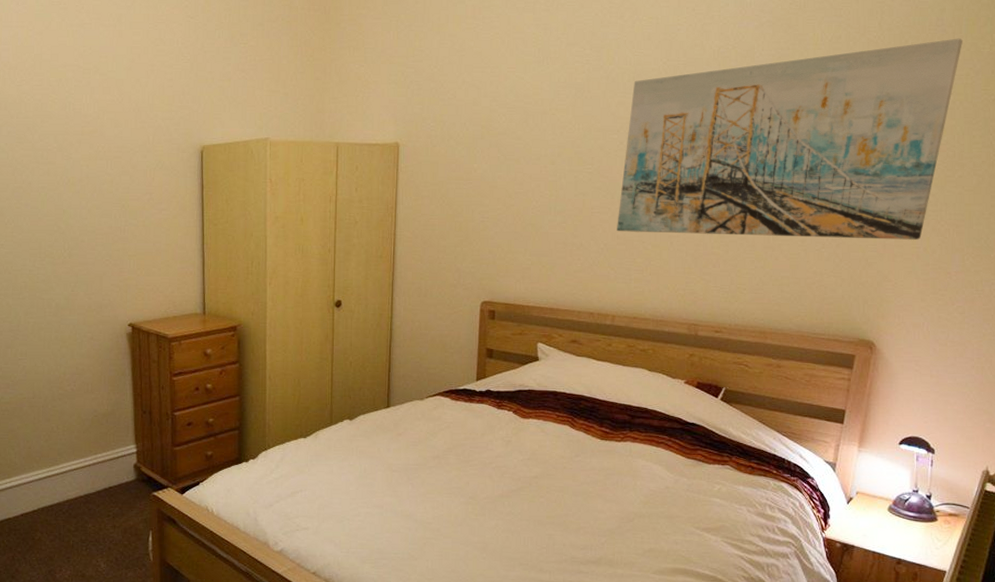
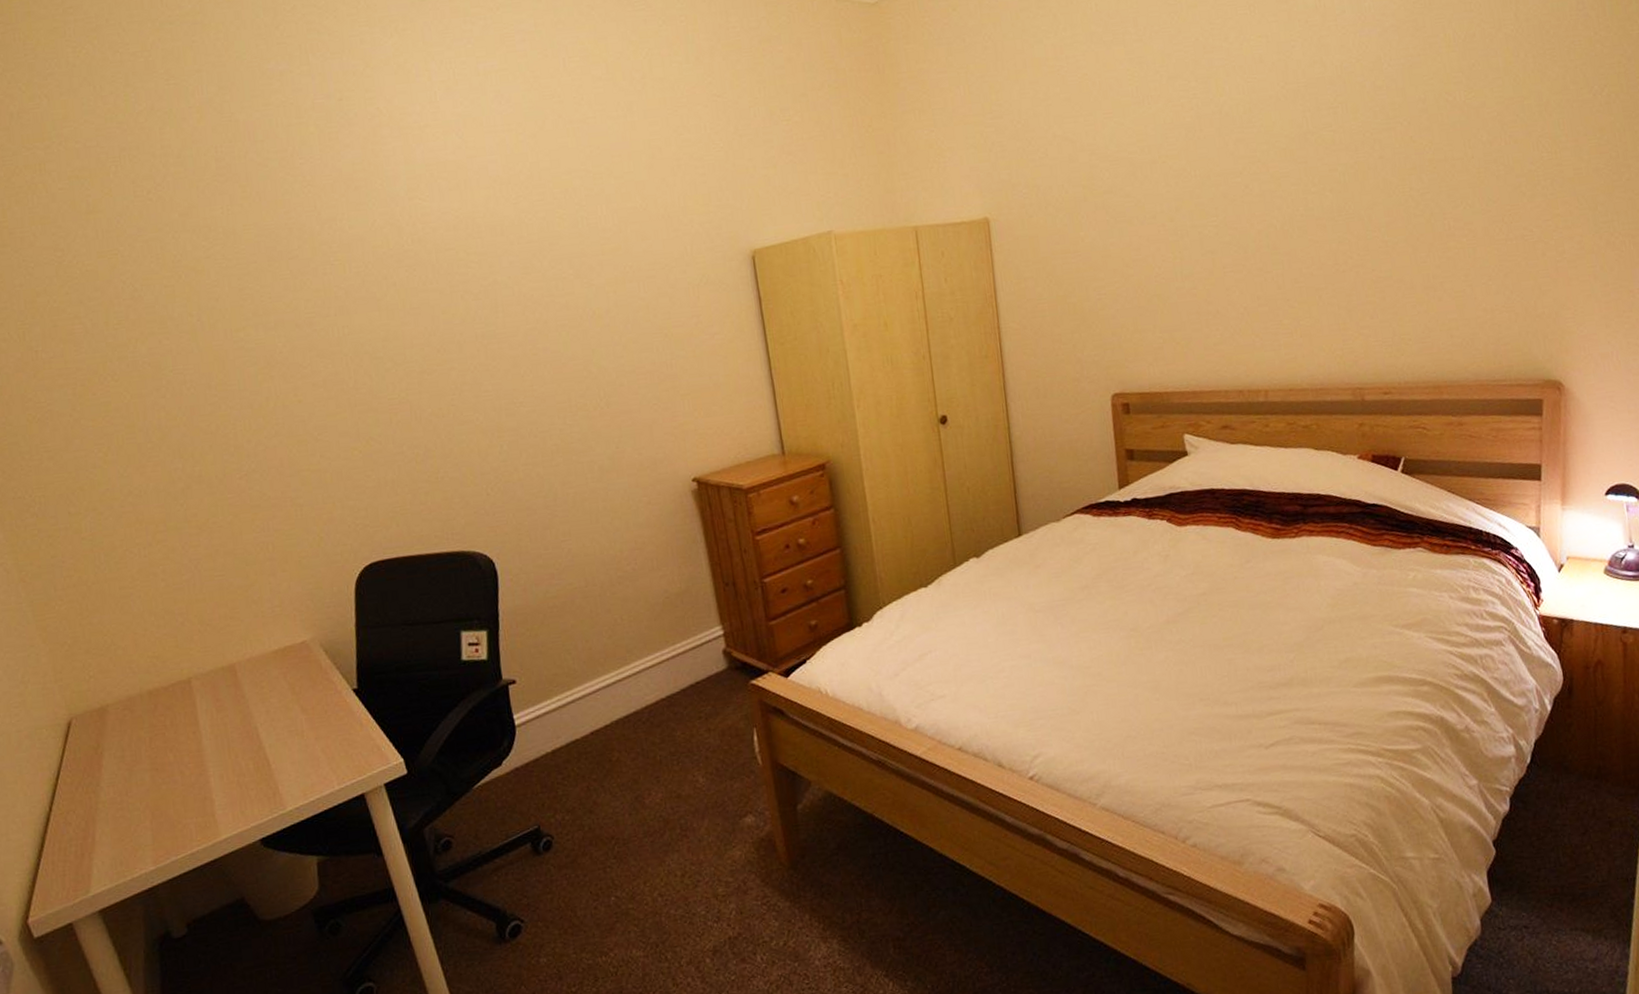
wall art: present [617,38,962,240] -> none [1250,21,1609,291]

